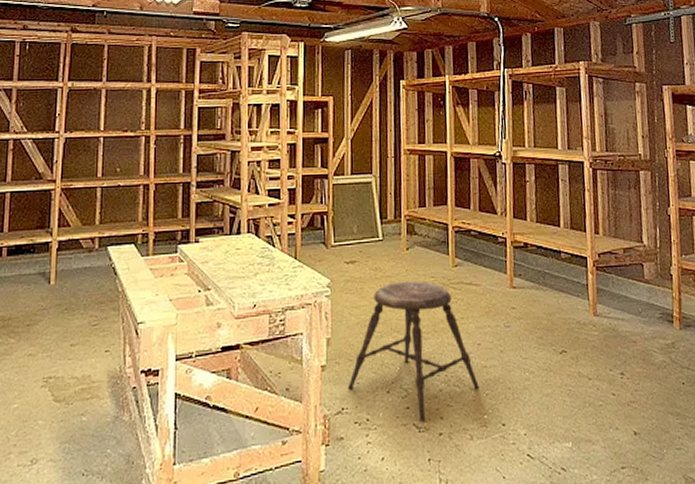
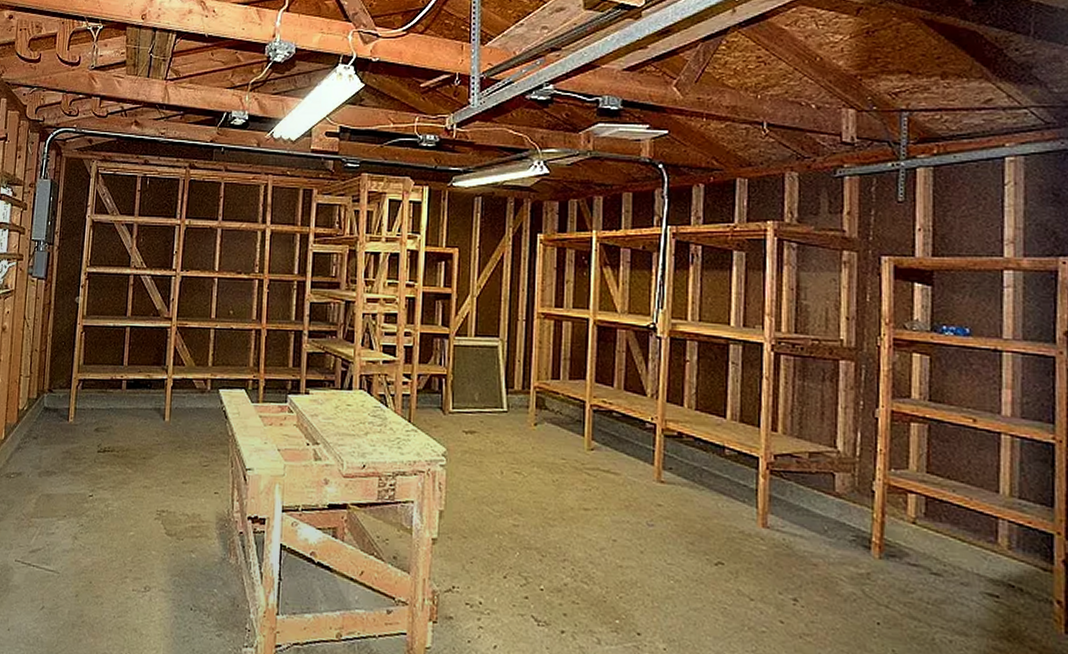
stool: present [347,281,479,421] -> none [460,459,611,615]

